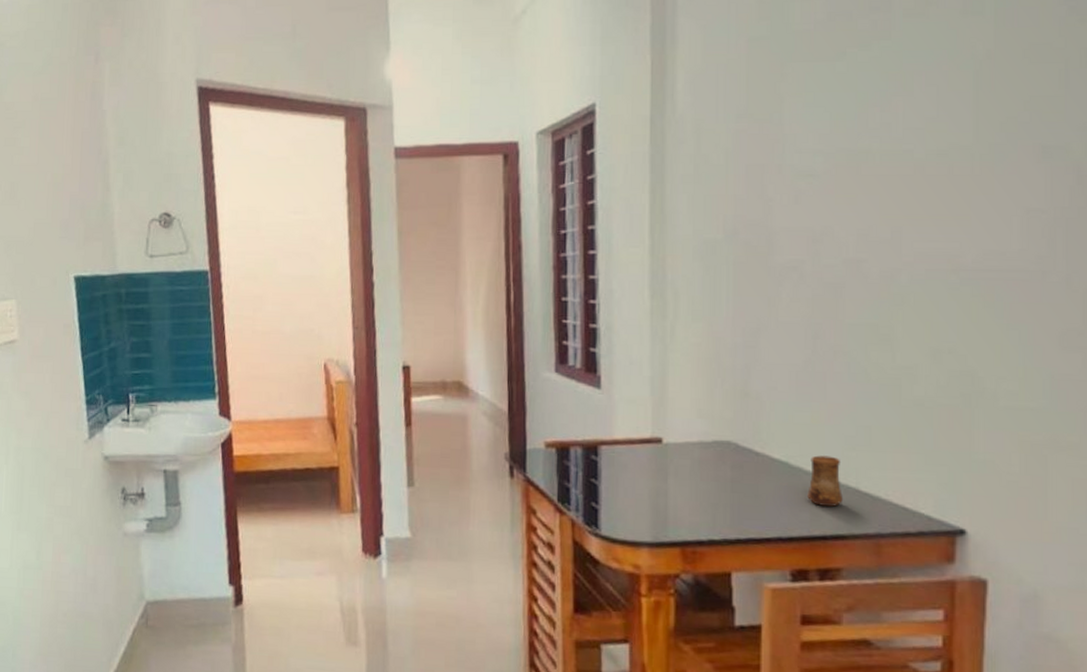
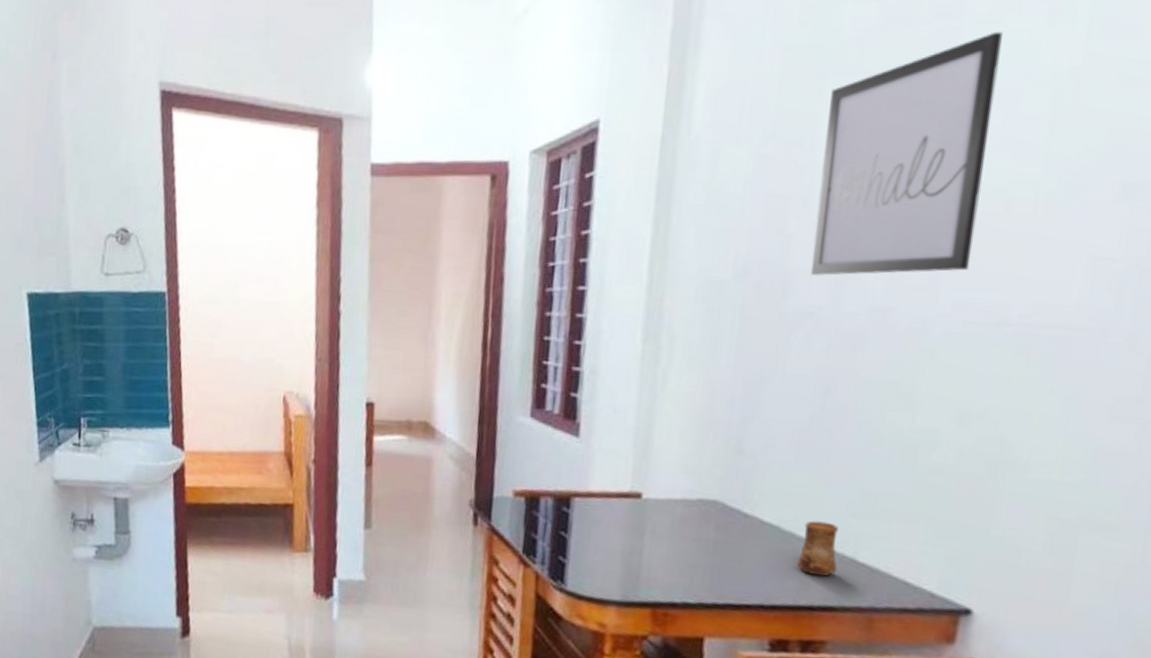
wall art: none [790,22,928,233] -> present [810,31,1003,276]

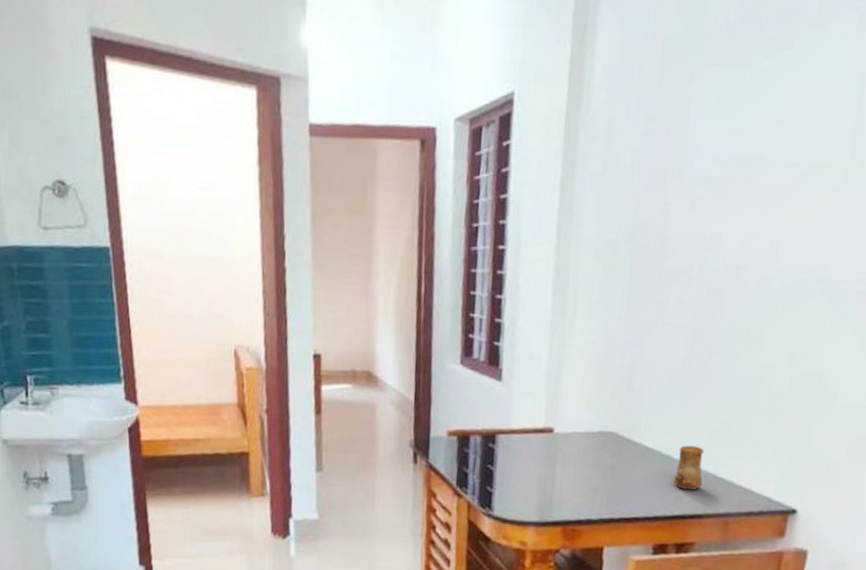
wall art: present [810,31,1003,276] -> none [683,34,826,239]

